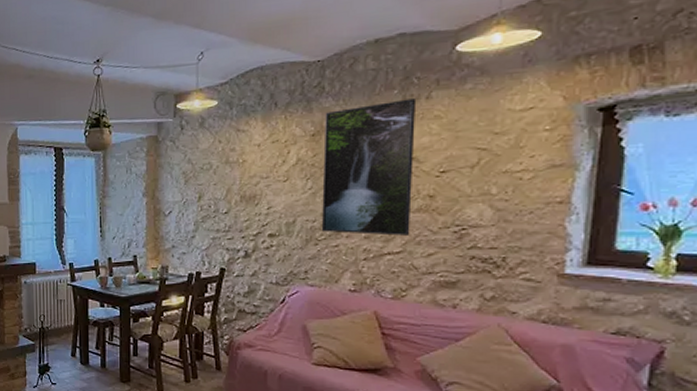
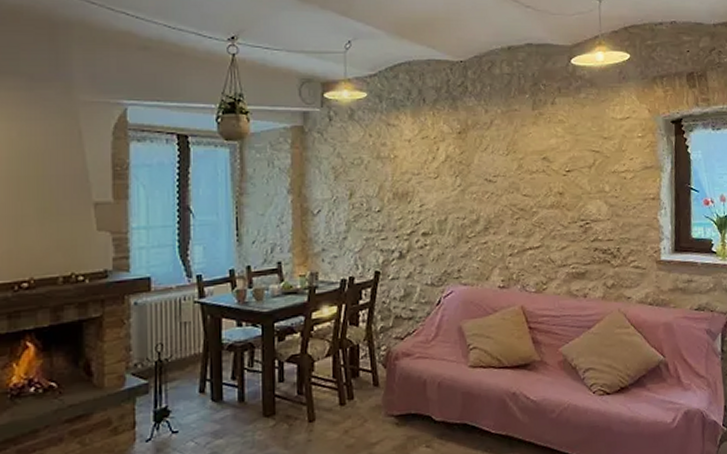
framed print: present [321,98,417,236] -> none [469,103,547,231]

